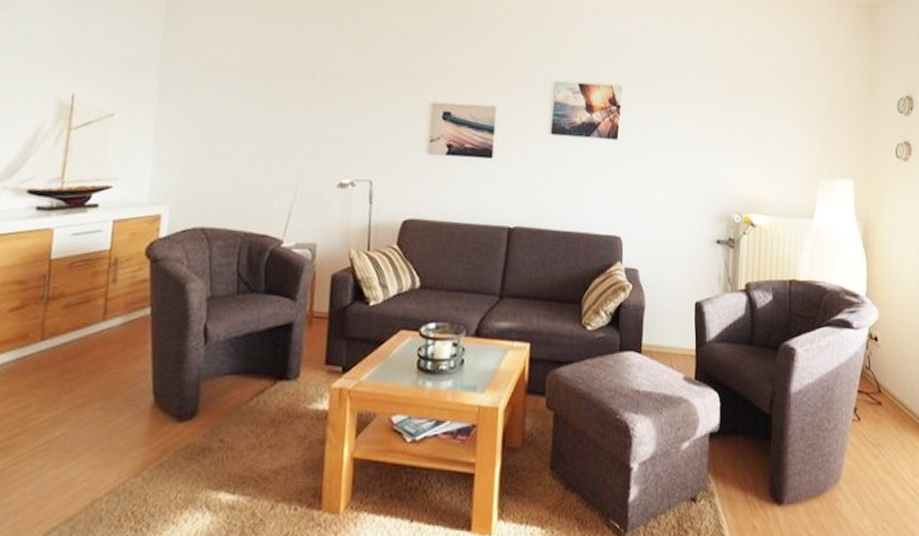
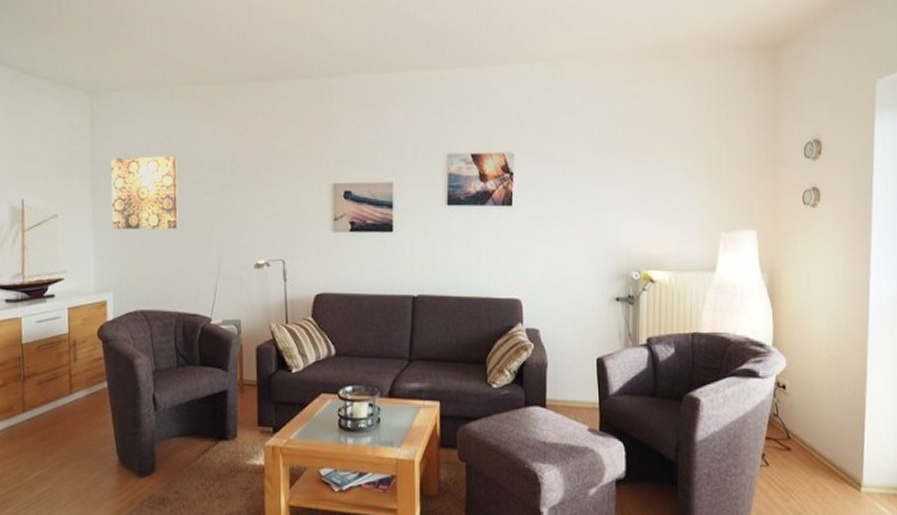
wall art: none [176,56,262,139] -> present [110,155,178,230]

